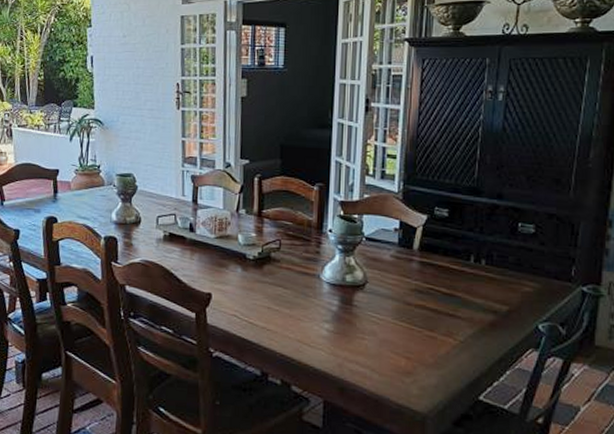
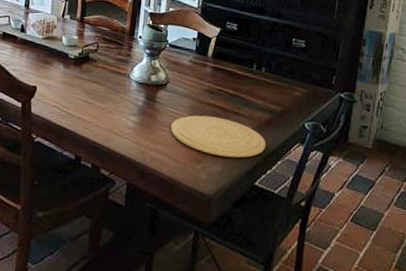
plate: none [372,319,491,369] -> present [170,115,266,158]

